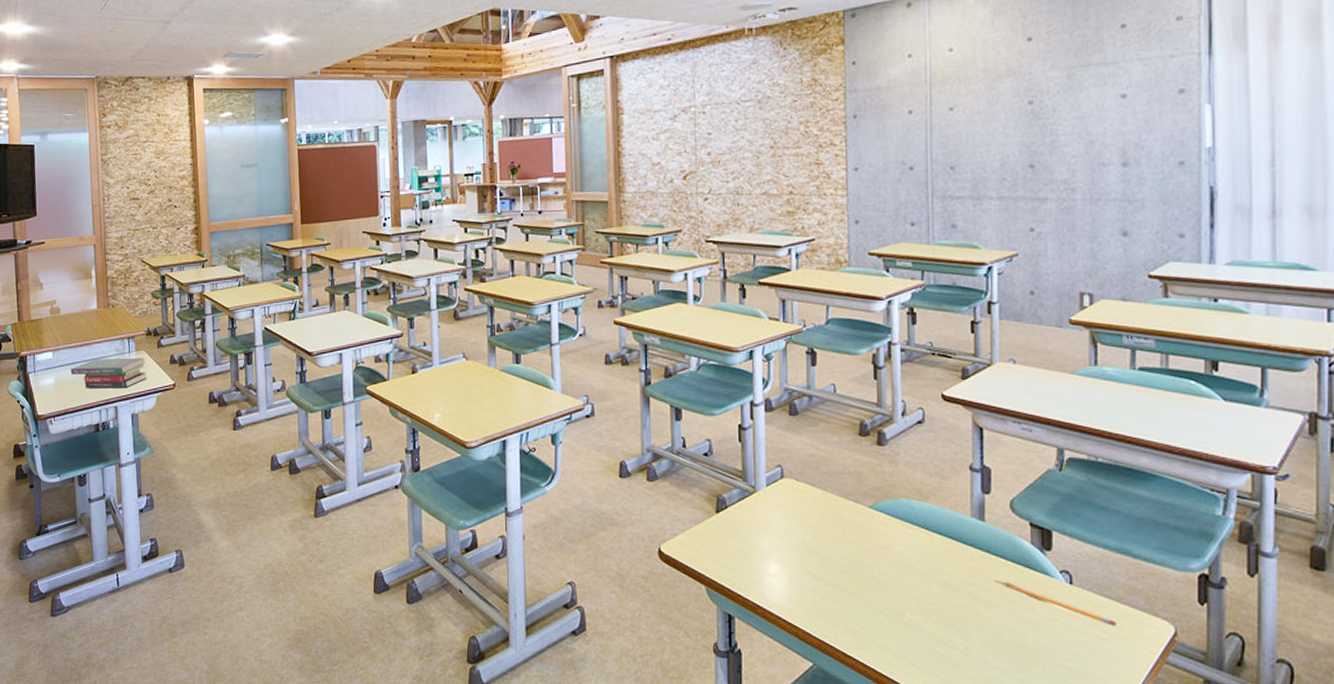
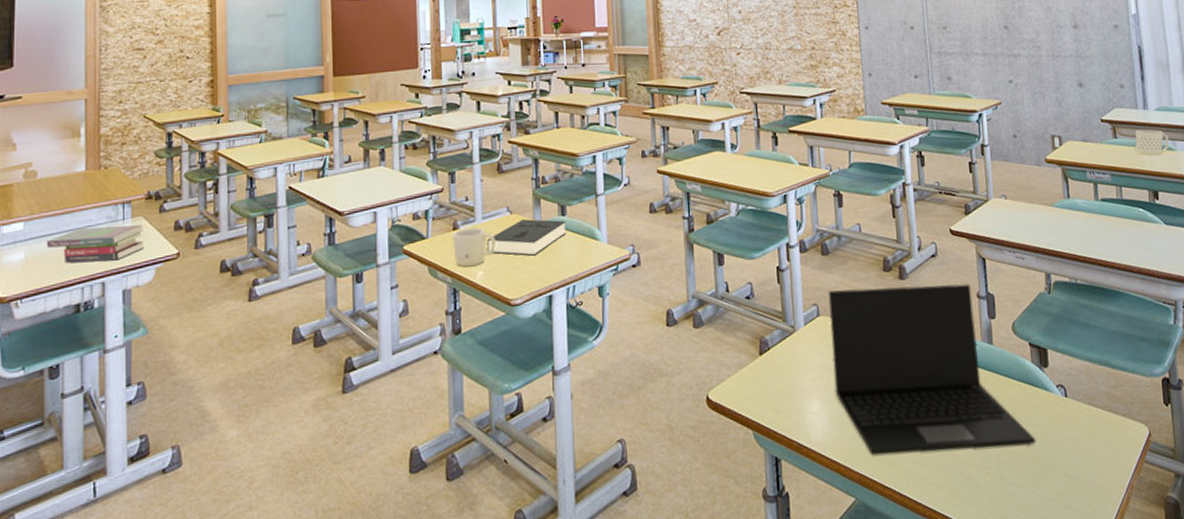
mug: none [411,372,452,409] -> present [452,228,496,267]
booklet: none [444,366,521,401] -> present [487,219,567,256]
laptop: none [794,451,1029,630] -> present [828,283,1036,456]
pencil: present [995,580,1117,626] -> none [1006,399,1105,433]
mug: none [1192,287,1241,320] -> present [1135,129,1169,156]

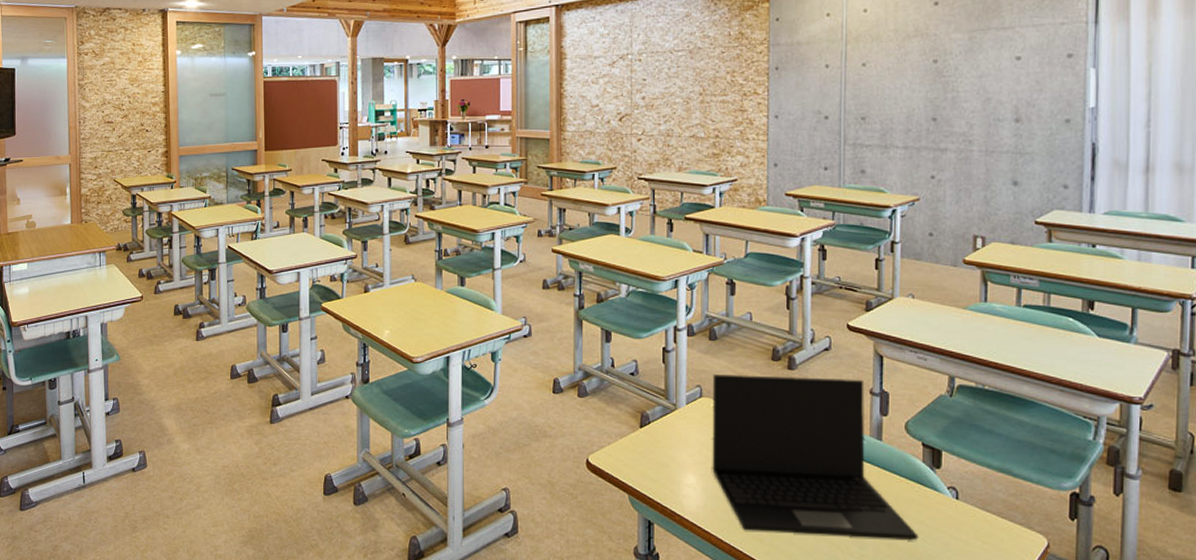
books: present [46,225,144,264] -> none [44,270,116,299]
mug: present [452,228,496,267] -> none [364,292,401,326]
booklet: present [487,219,567,256] -> none [394,287,465,320]
mug: present [1135,129,1169,156] -> none [1072,234,1116,264]

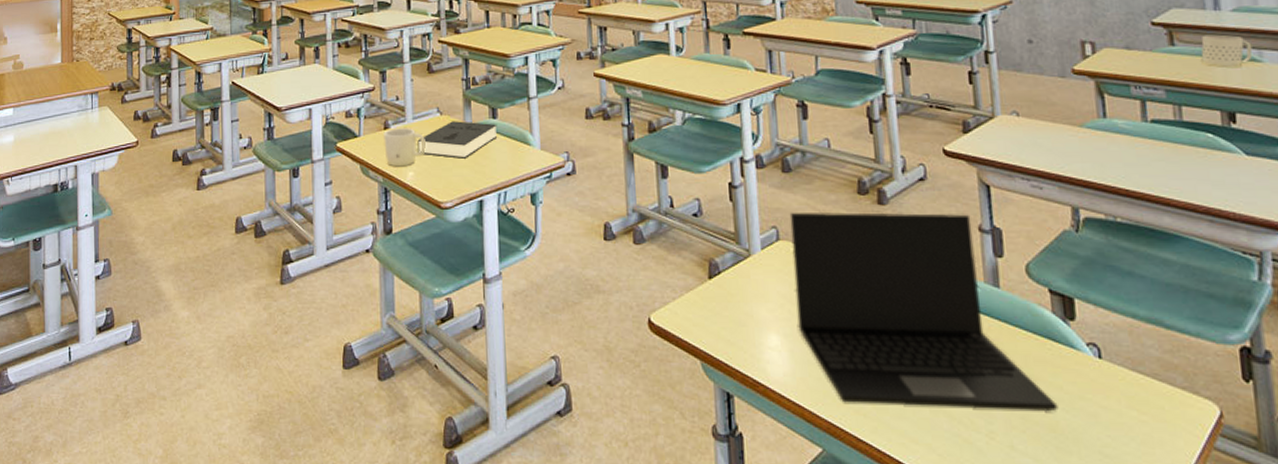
mug: none [364,292,401,326] -> present [383,128,426,167]
booklet: none [394,287,465,320] -> present [417,121,498,159]
mug: none [1072,234,1116,264] -> present [1201,34,1253,69]

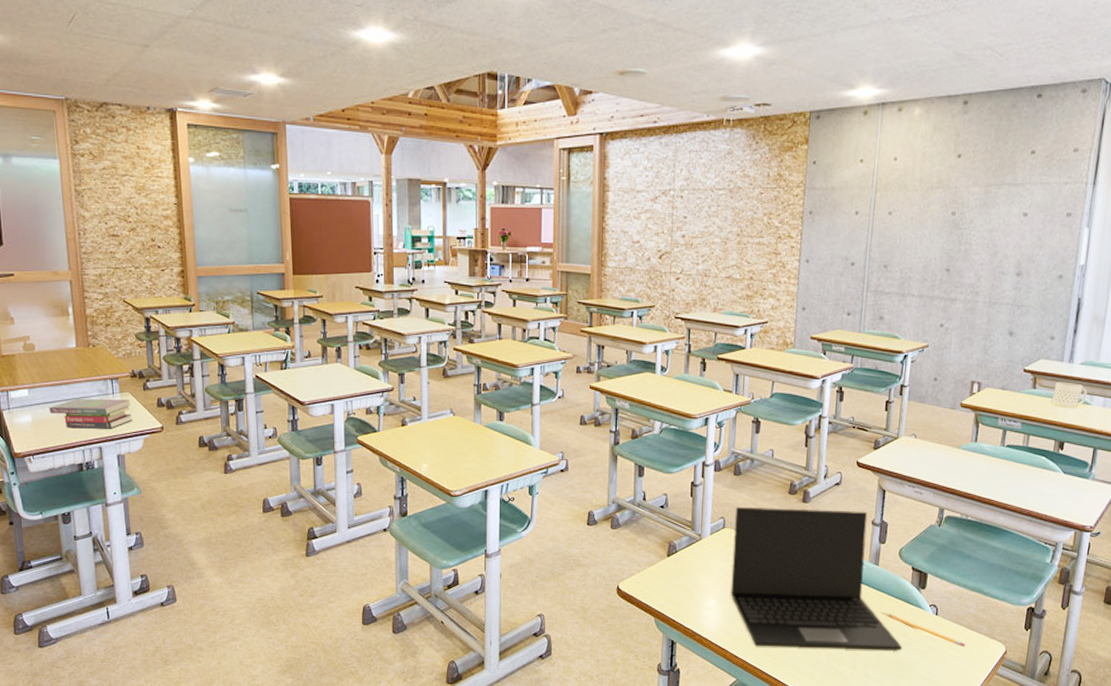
books: none [30,114,108,147] -> present [48,398,132,429]
mug: present [383,128,426,167] -> none [401,426,439,460]
booklet: present [417,121,498,159] -> none [432,421,504,454]
pencil: none [1016,353,1156,406] -> present [881,612,966,647]

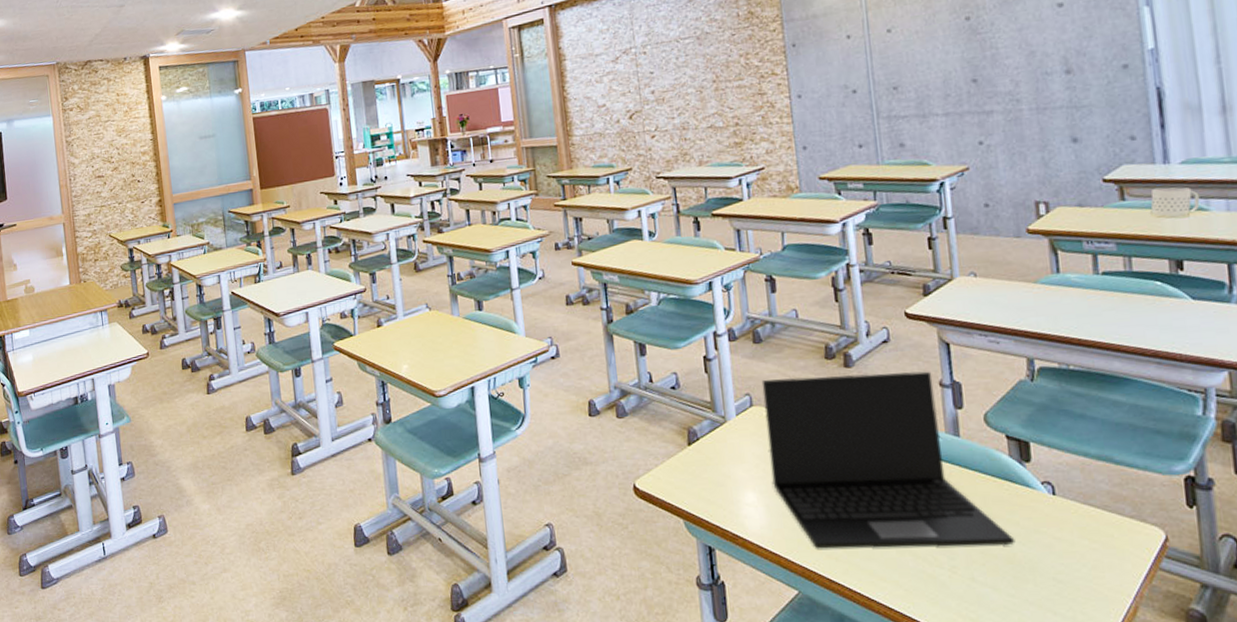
books: present [48,398,132,429] -> none [47,329,120,363]
pencil: present [881,612,966,647] -> none [976,495,1106,535]

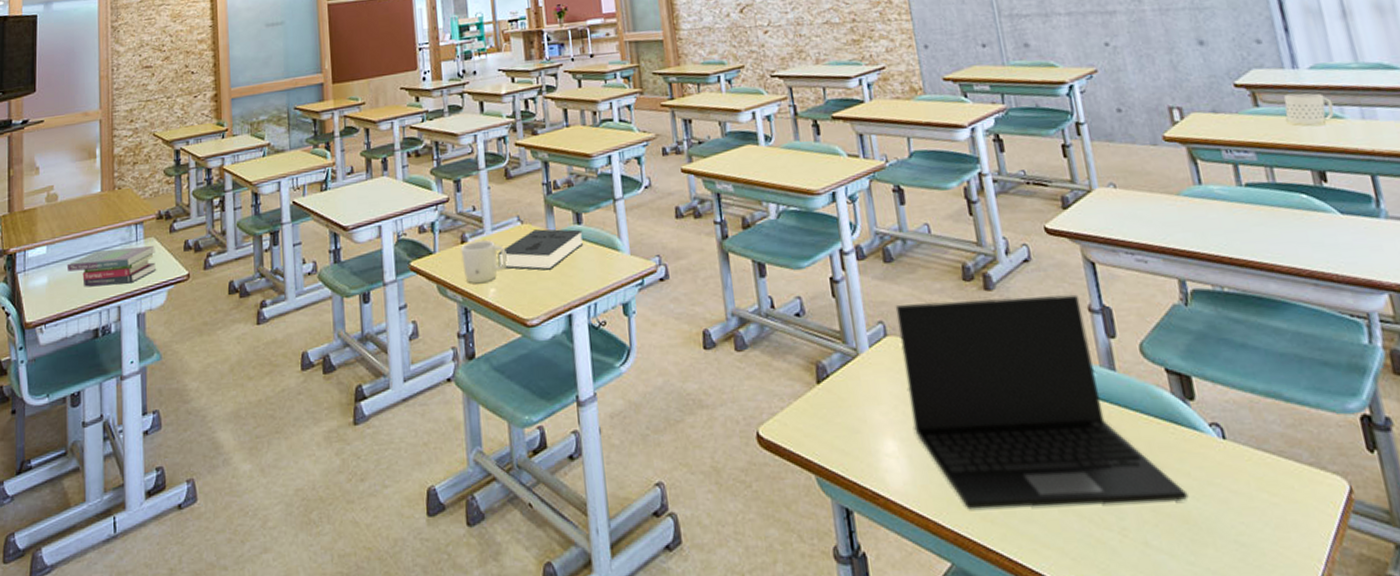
books: none [47,329,120,363] -> present [66,246,156,287]
mug: none [377,324,418,361] -> present [461,240,507,284]
booklet: none [409,314,485,350] -> present [498,229,584,270]

